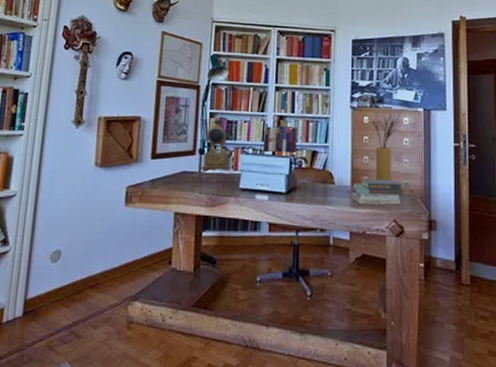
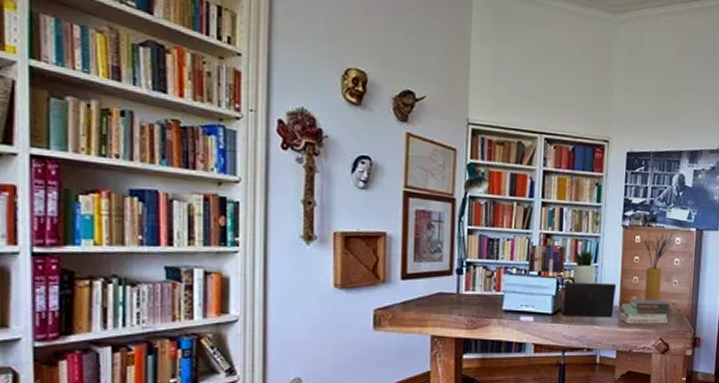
clock: present [201,117,231,171] -> none [459,234,493,292]
laptop: none [294,162,348,198] -> present [561,282,617,318]
planter: none [305,129,328,164] -> present [573,249,597,285]

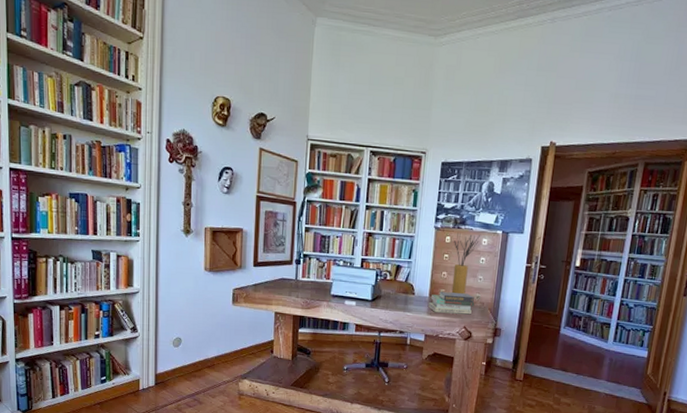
books: present [528,244,565,274] -> none [353,241,384,267]
laptop: present [561,282,617,318] -> none [378,274,428,306]
planter: present [573,249,597,285] -> none [390,246,410,277]

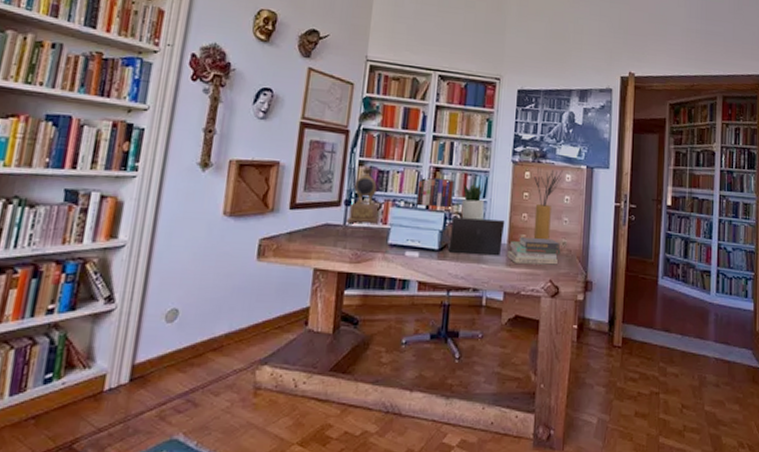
clock: none [297,232,324,279] -> present [346,166,380,224]
books: none [353,241,384,267] -> present [416,177,454,208]
laptop: none [378,274,428,306] -> present [447,217,505,256]
planter: none [390,246,410,277] -> present [461,183,485,221]

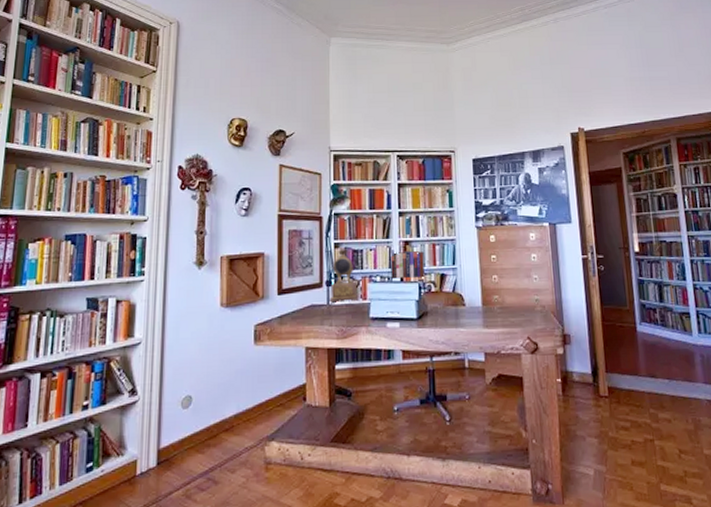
laptop: present [447,217,505,256] -> none [425,284,477,321]
planter: present [461,183,485,221] -> none [433,251,457,287]
books: present [507,237,561,265] -> none [483,297,535,324]
vase: present [533,167,564,241] -> none [499,229,527,299]

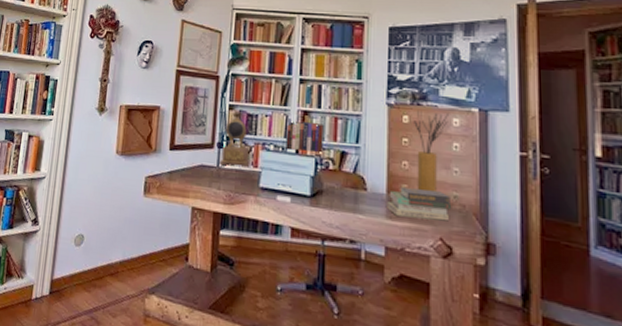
books: none [483,297,535,324] -> present [387,187,452,222]
vase: none [499,229,527,299] -> present [414,110,450,193]

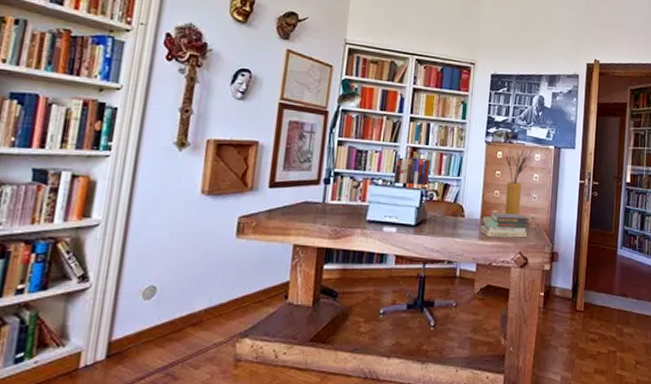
clock: present [219,110,250,167] -> none [325,146,358,202]

